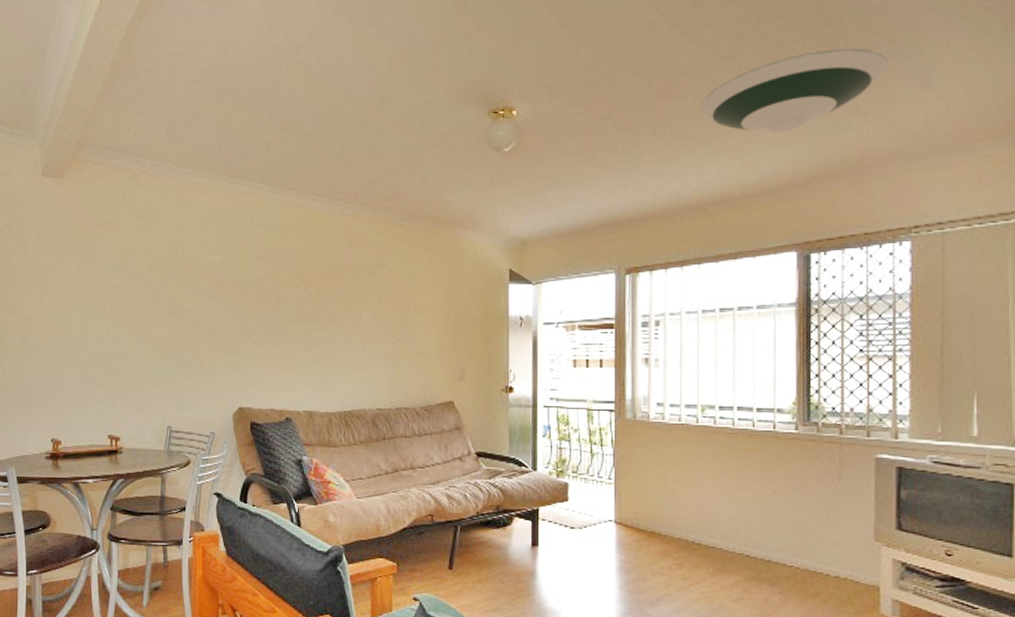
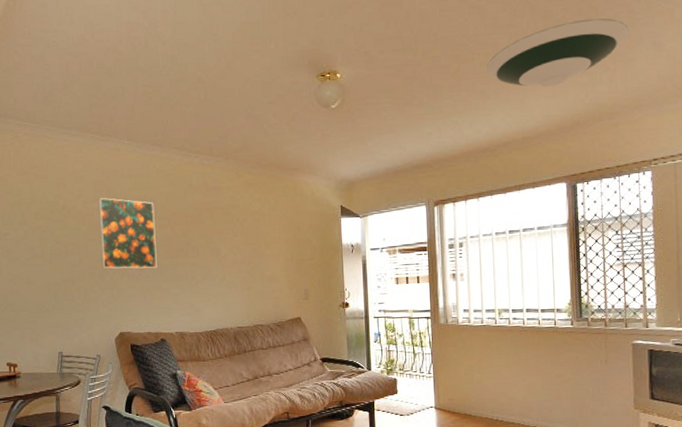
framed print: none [222,249,286,335] -> present [98,198,157,269]

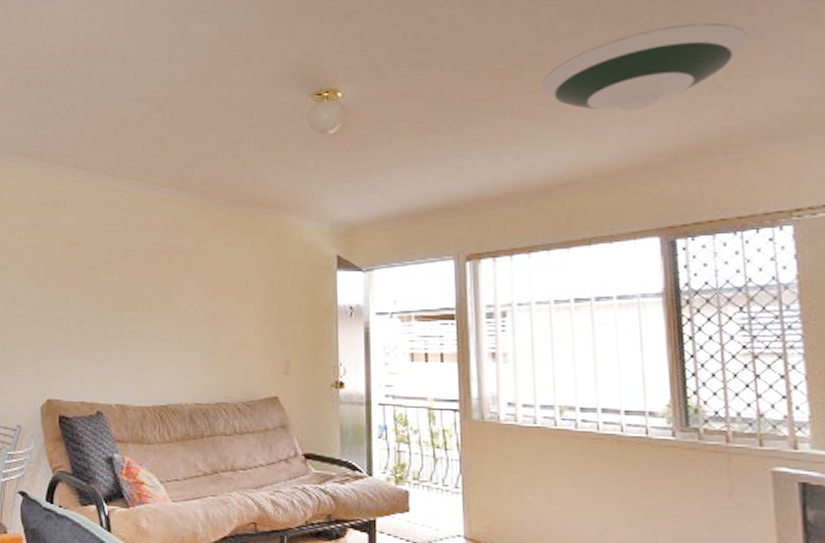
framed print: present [98,198,157,269] -> none [32,235,100,323]

